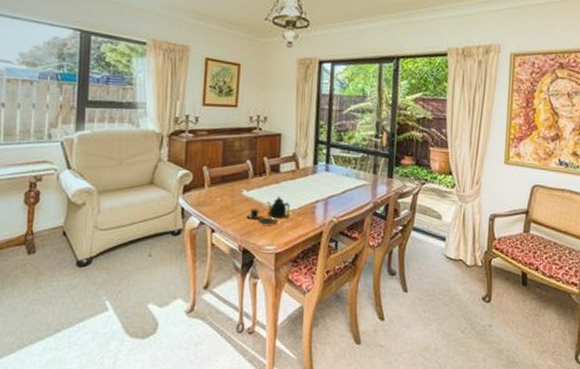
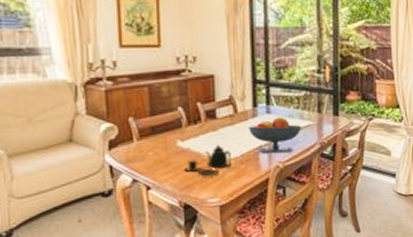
fruit bowl: none [307,175,358,209] -> present [248,117,302,154]

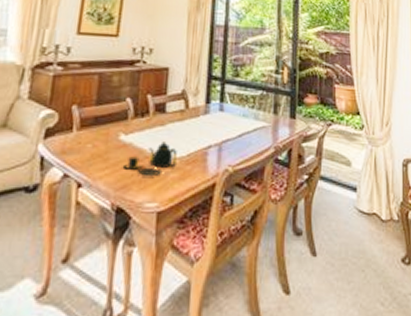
fruit bowl: present [248,117,302,154] -> none [198,116,256,156]

